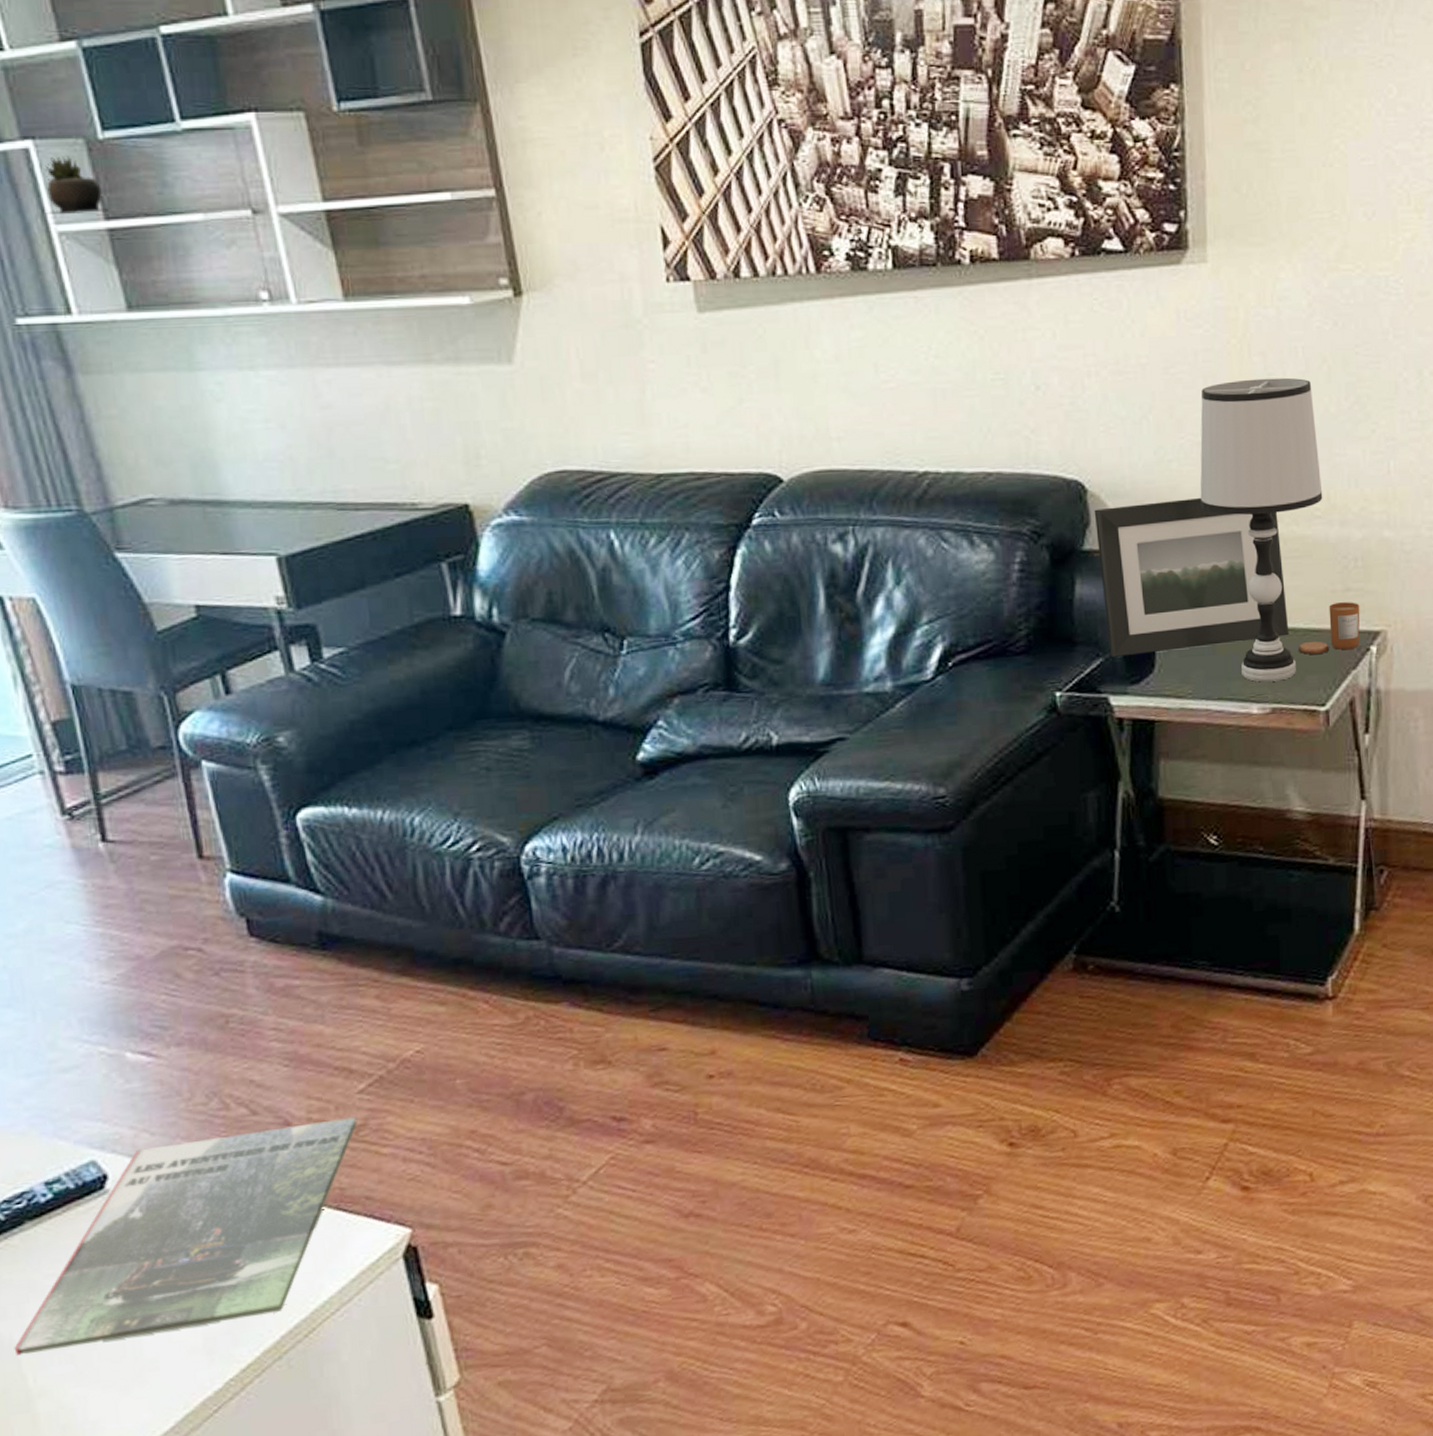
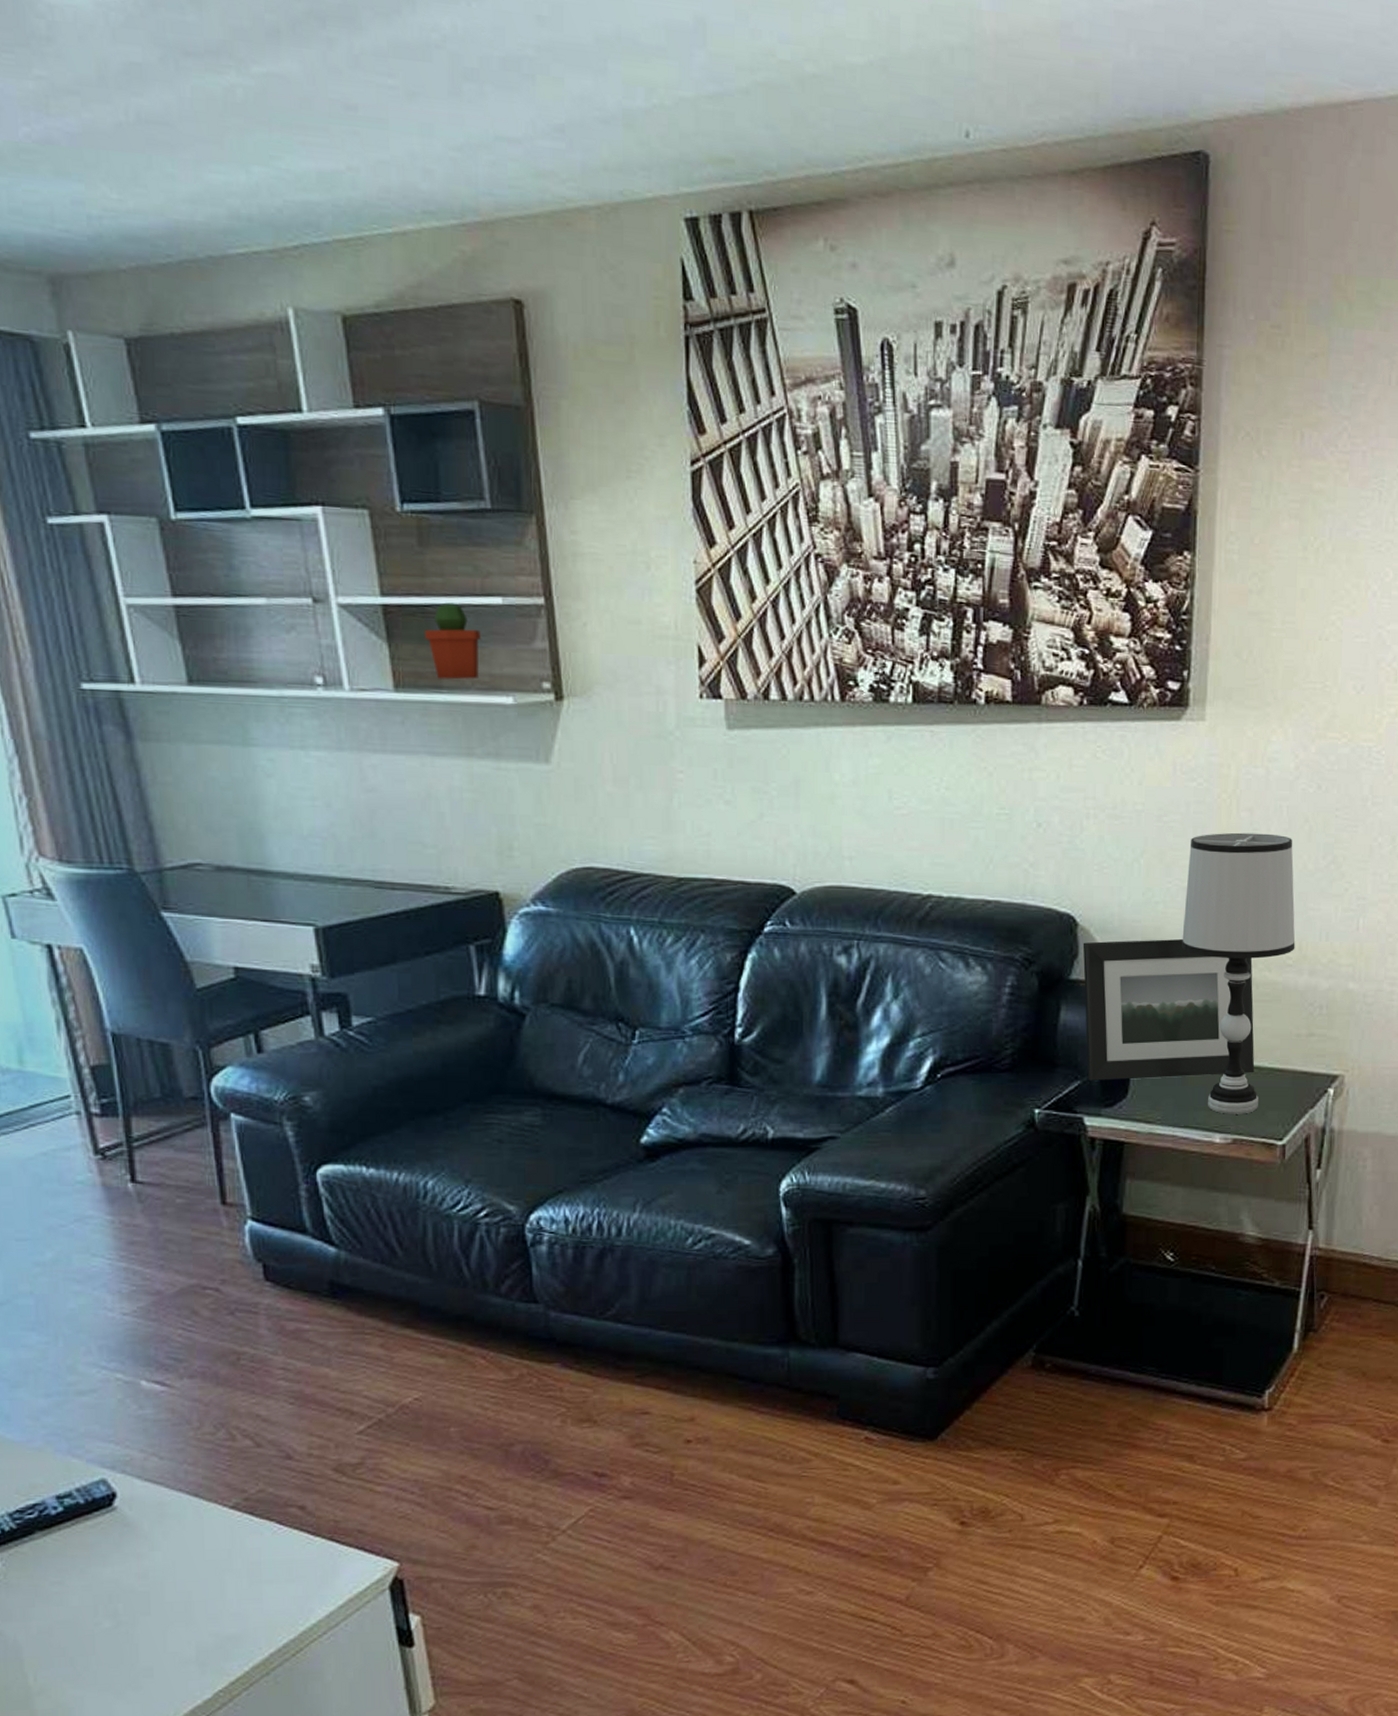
magazine: present [14,1117,358,1356] -> none [17,1456,355,1656]
succulent plant: present [43,156,109,214] -> none [114,532,176,589]
succulent plant: none [372,202,432,284] -> present [425,602,481,680]
candle: present [1298,602,1360,655] -> none [1261,1046,1322,1092]

